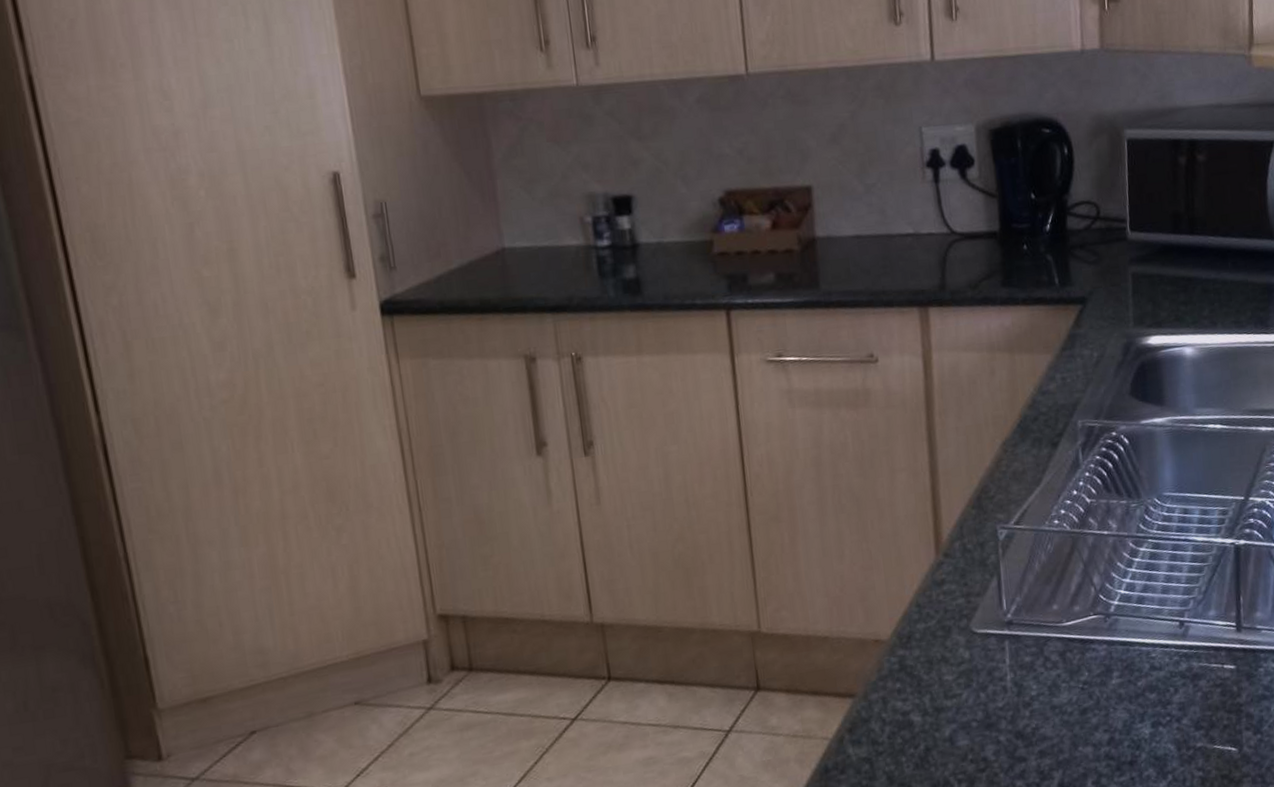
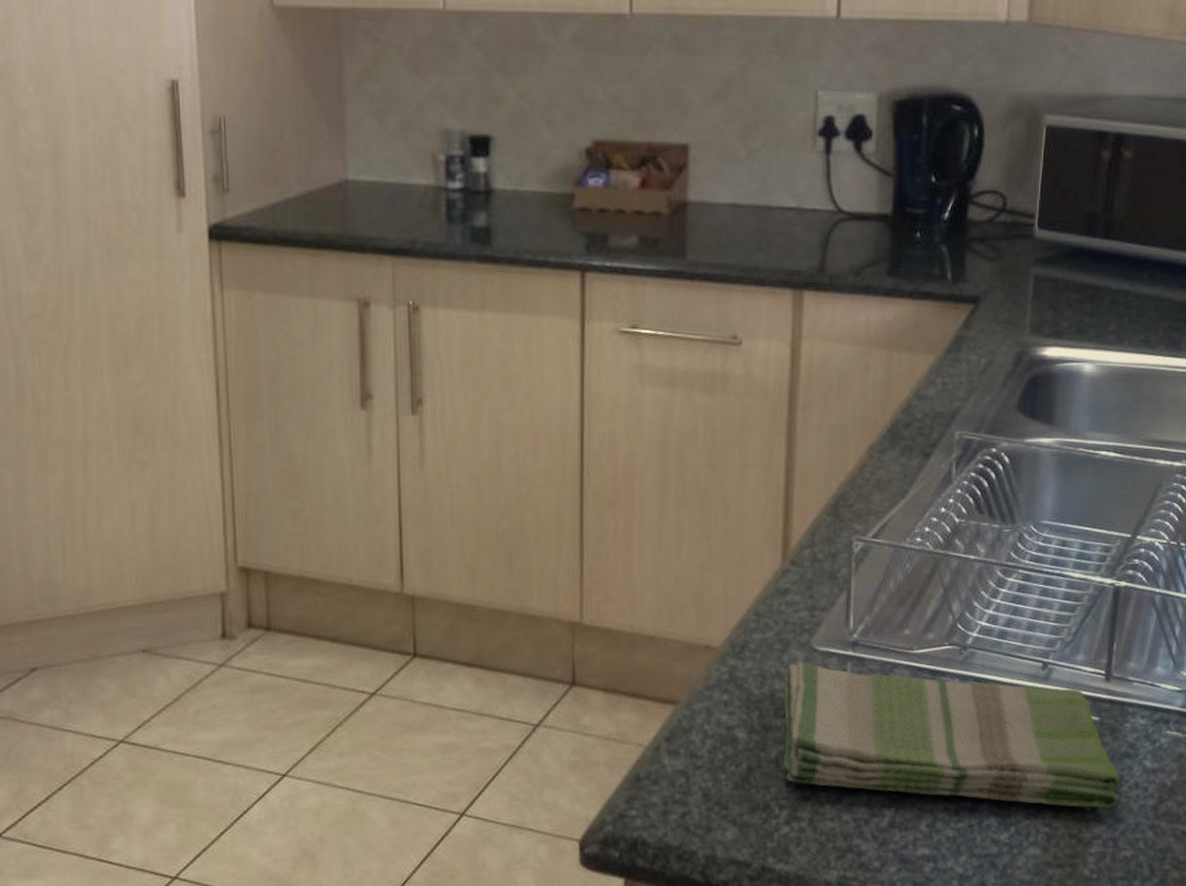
dish towel: none [950,642,1261,758] -> present [784,661,1120,808]

